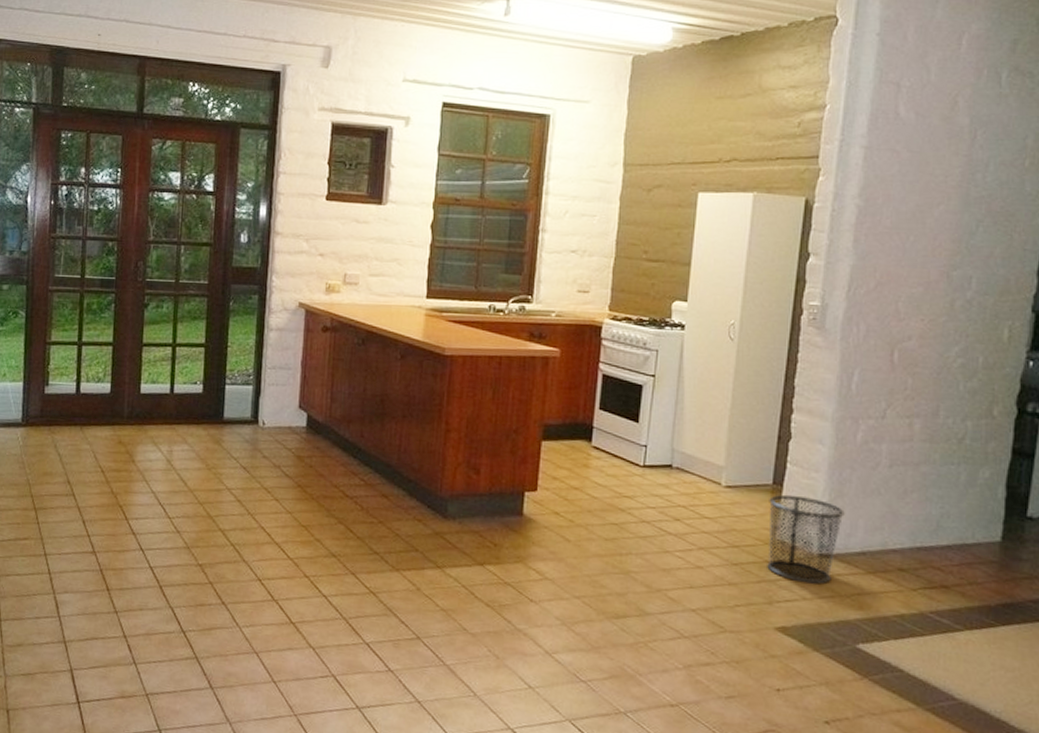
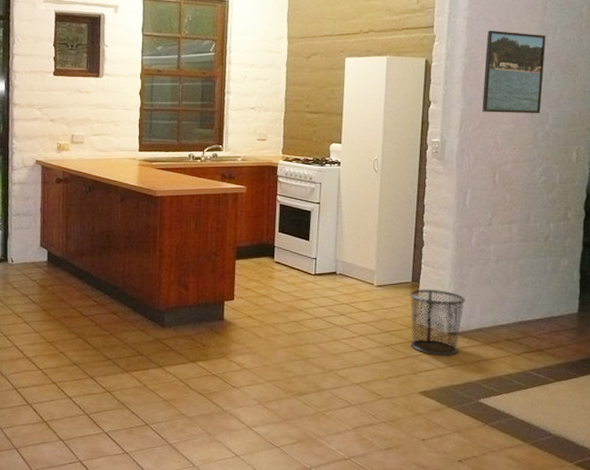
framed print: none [880,163,973,276] -> present [482,30,546,114]

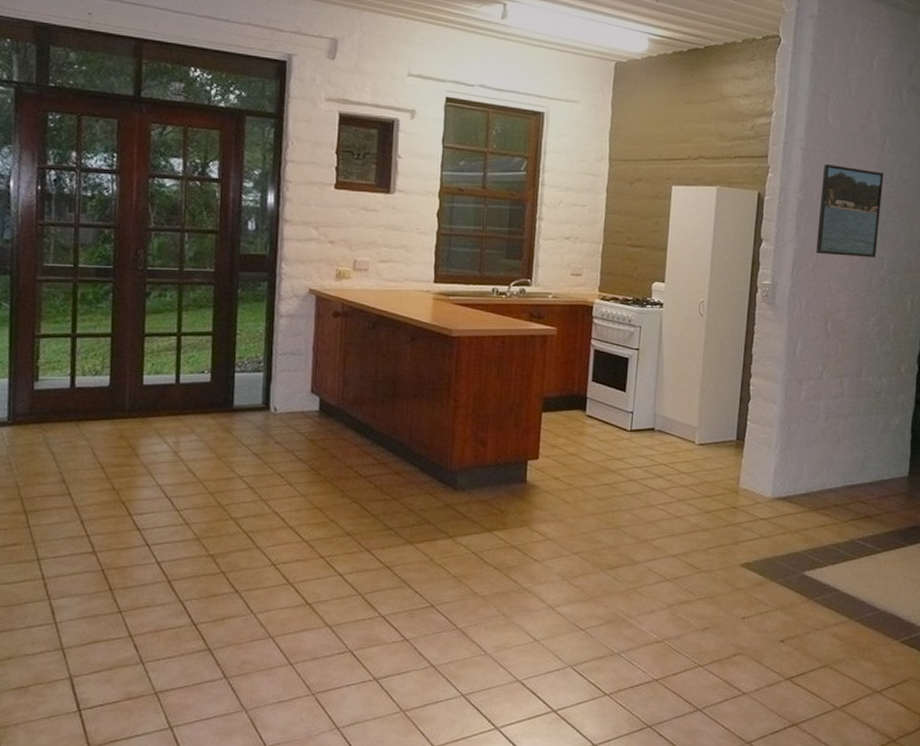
waste bin: present [410,289,466,356] -> none [733,448,793,524]

